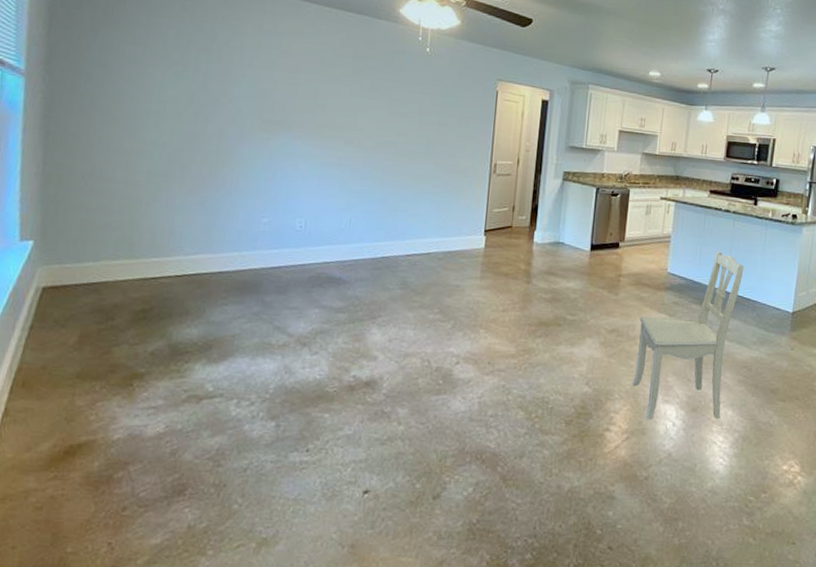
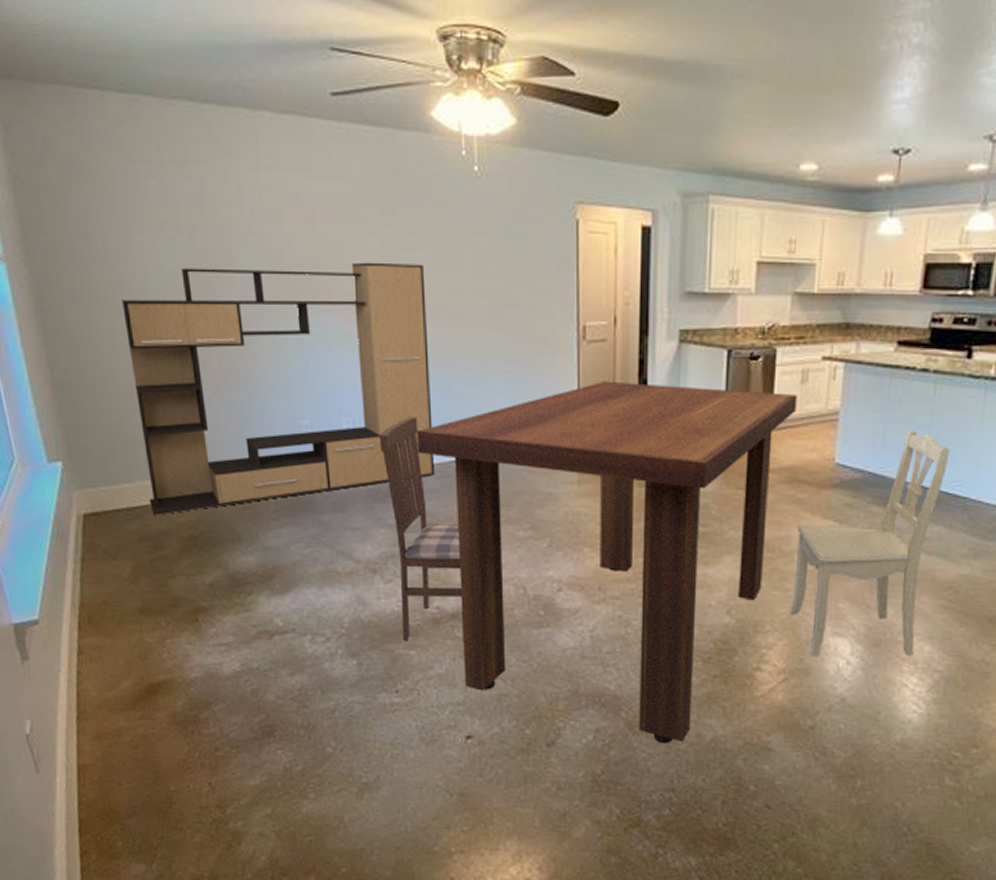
media console: none [109,95,380,291] -> present [122,262,435,515]
dining chair: none [320,221,381,406] -> present [379,417,462,642]
dining table: none [355,203,643,495] -> present [417,381,797,744]

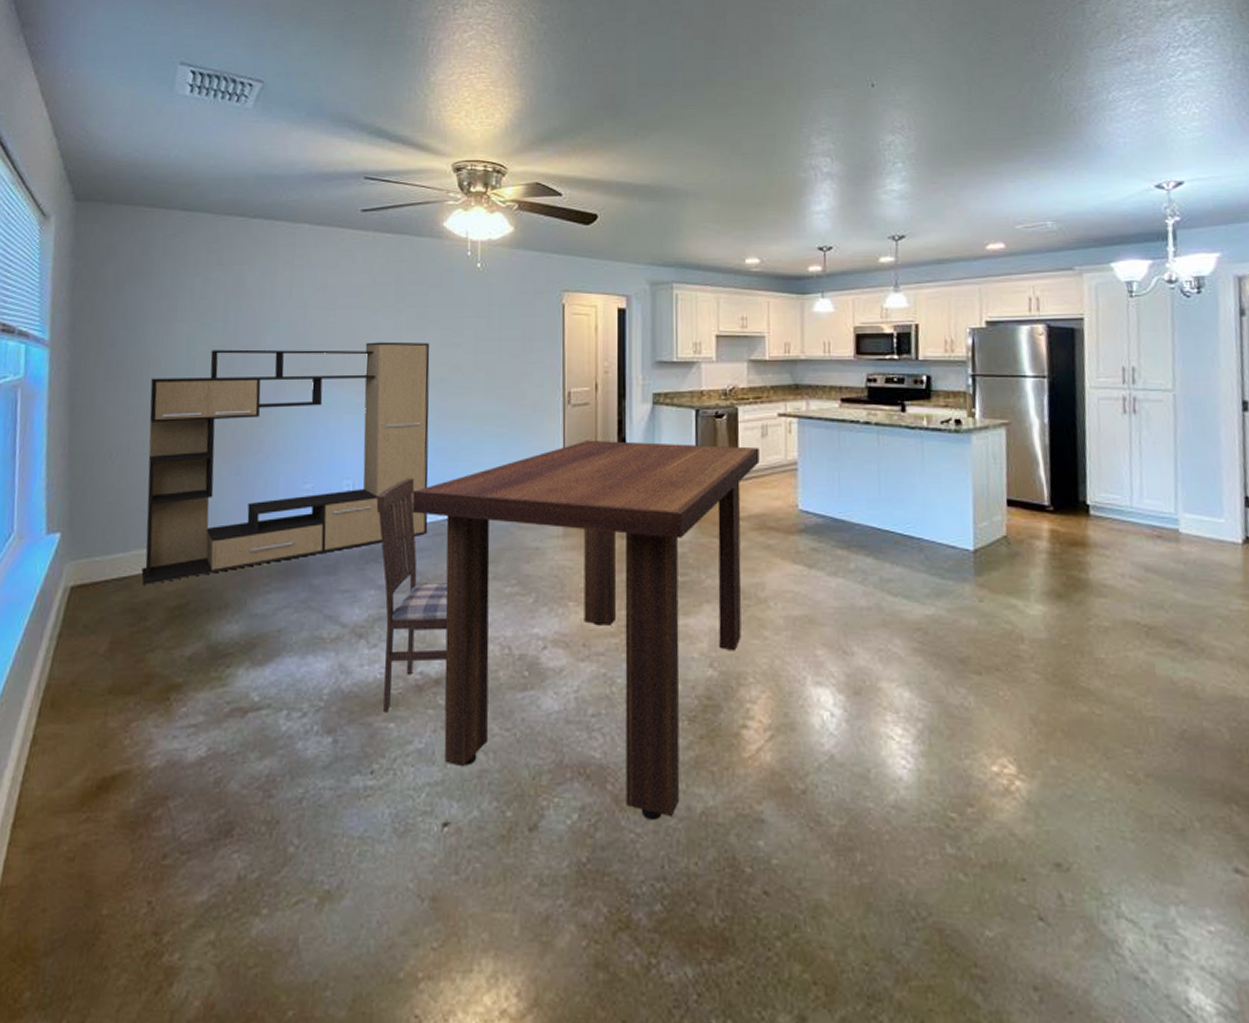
dining chair: present [789,430,950,657] -> none [768,477,900,710]

